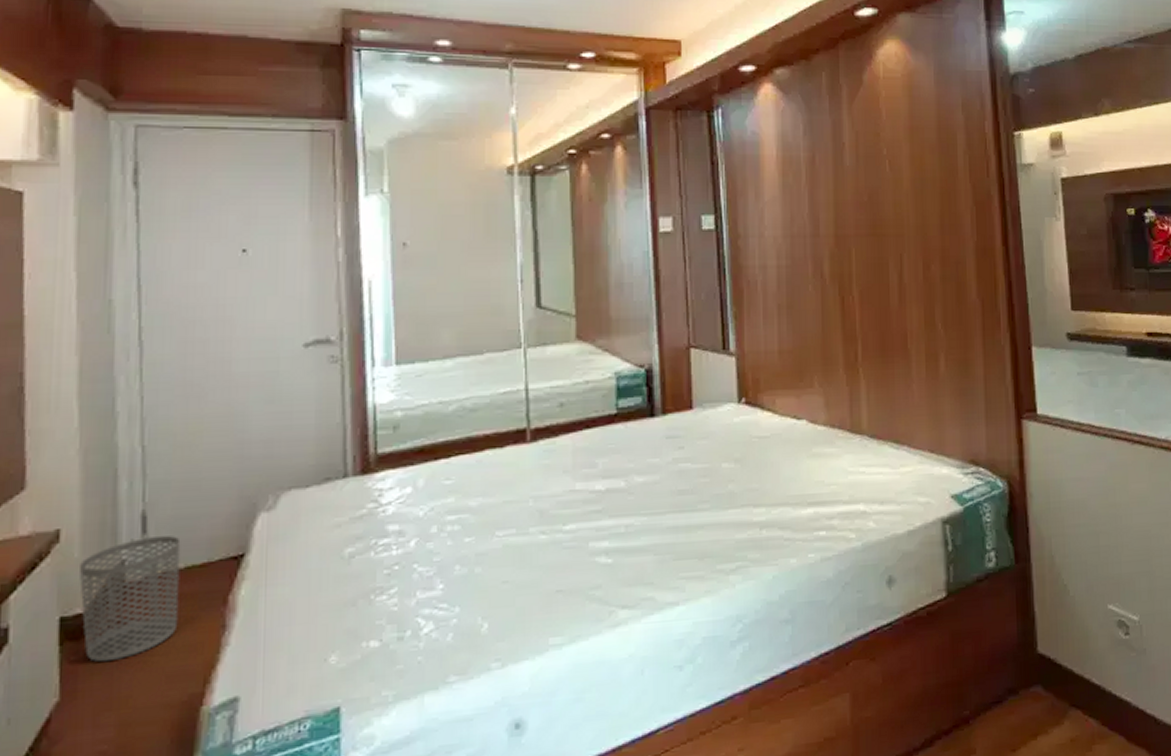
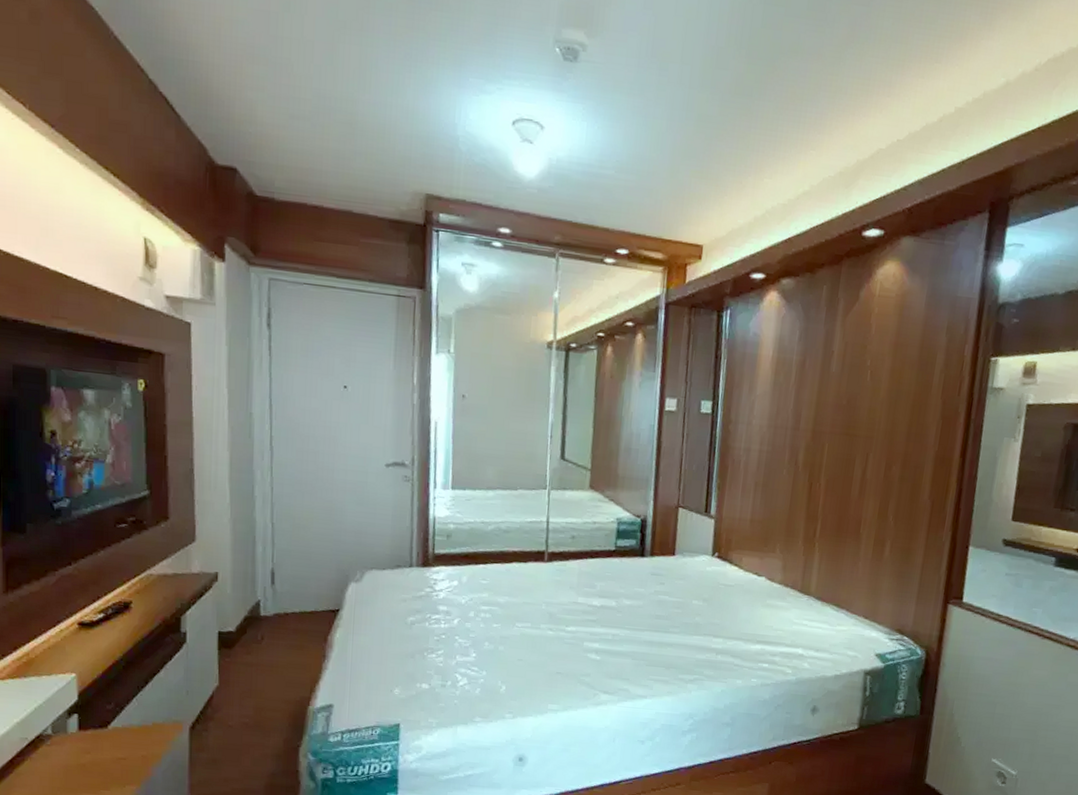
waste bin: present [79,536,181,662] -> none [231,587,297,666]

